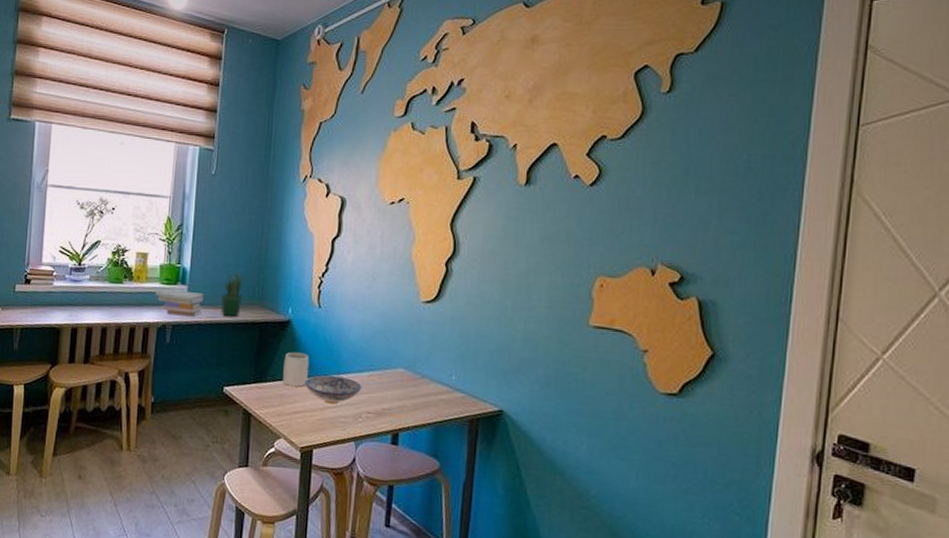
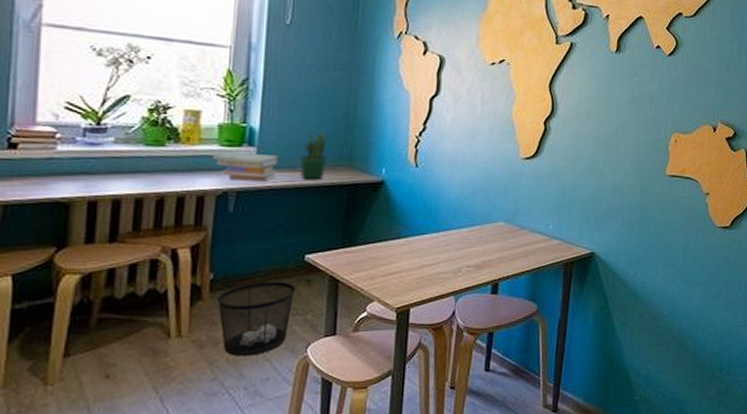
waste bin: none [156,408,217,476] -> present [216,281,297,356]
mug: present [282,352,310,387] -> none [375,213,406,248]
bowl: present [304,375,362,405] -> none [400,233,462,262]

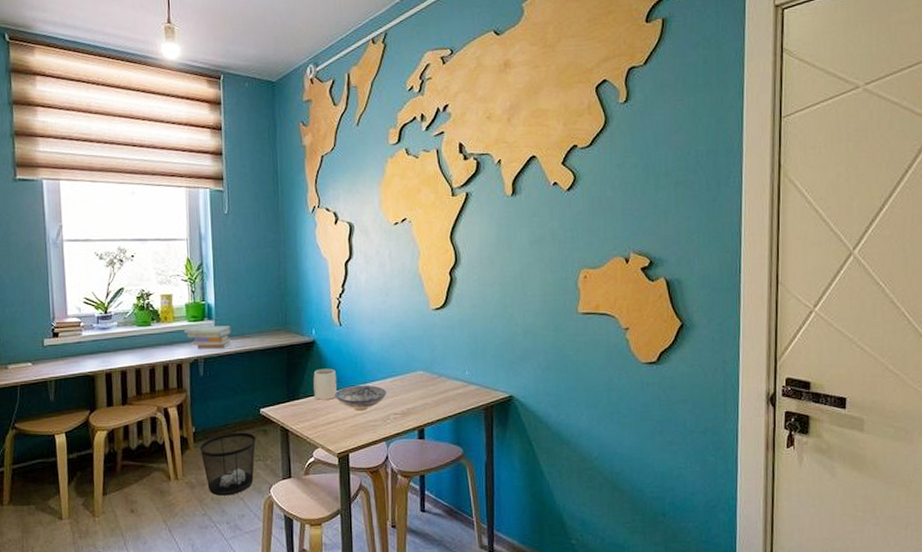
planter: present [300,131,328,180] -> none [247,302,268,345]
mug: none [375,213,406,248] -> present [312,368,338,400]
bowl: none [400,233,462,262] -> present [334,385,387,411]

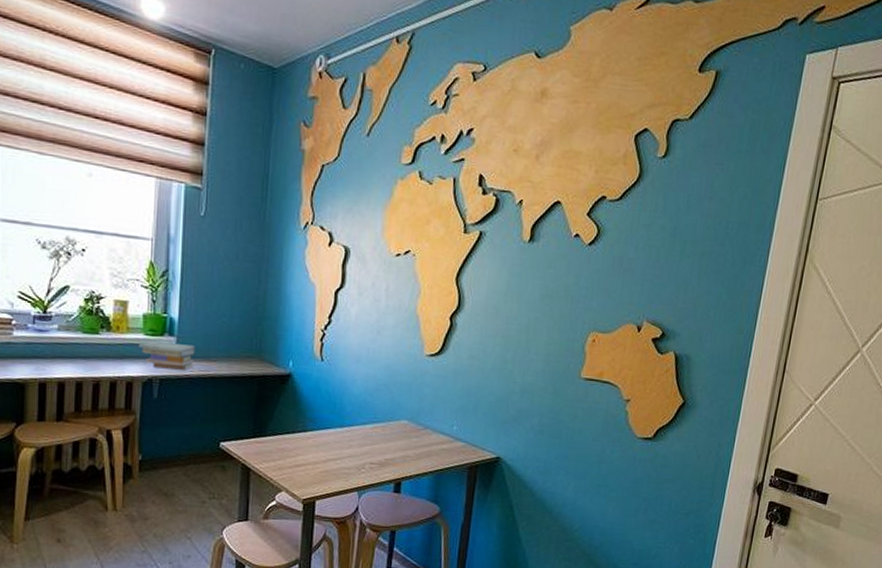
waste bin: present [199,432,257,496] -> none [145,465,213,533]
mug: present [312,368,338,400] -> none [283,405,312,441]
bowl: present [334,385,387,411] -> none [306,428,366,457]

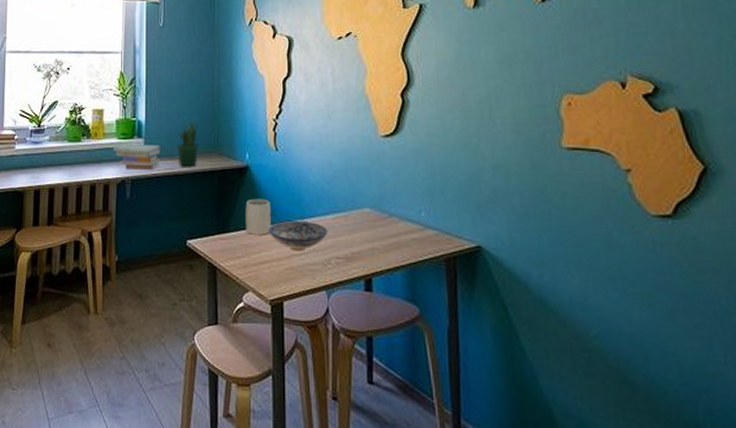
planter: none [214,323,239,371] -> present [177,120,199,167]
mug: none [283,405,312,441] -> present [244,198,272,235]
bowl: none [306,428,366,457] -> present [268,220,328,252]

